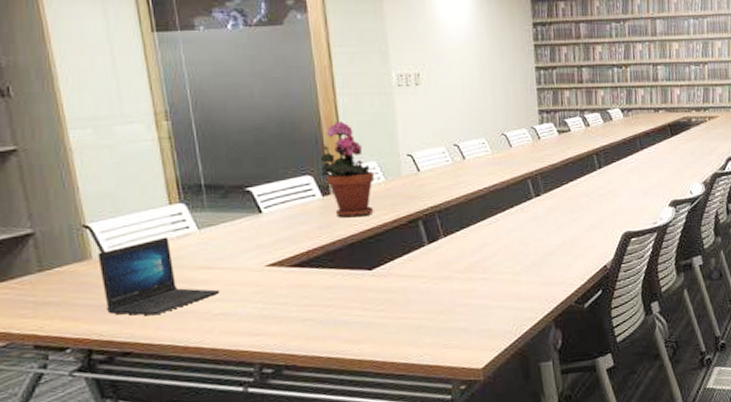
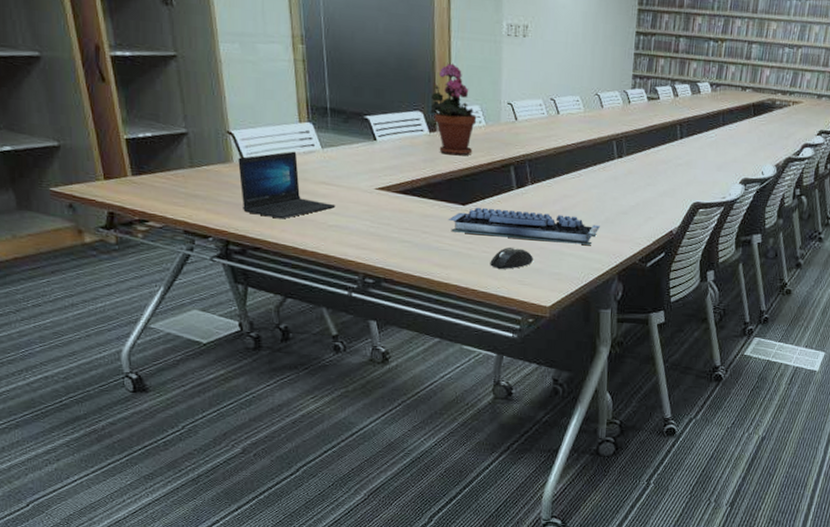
computer keyboard: none [353,264,527,301] -> present [447,207,600,245]
mouse: none [408,308,458,336] -> present [490,247,534,270]

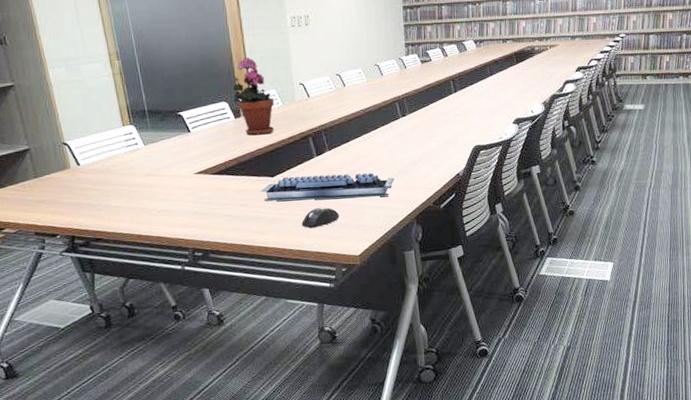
laptop: present [238,151,336,219] -> none [74,151,162,211]

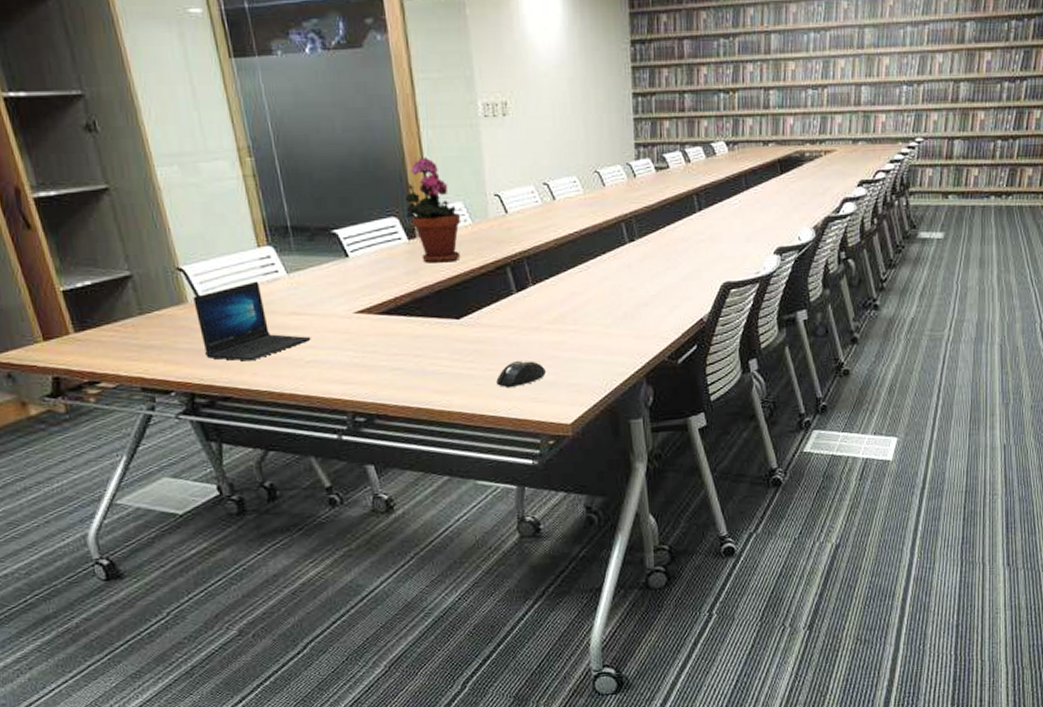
laptop: none [74,151,162,211] -> present [193,281,311,361]
computer keyboard: present [260,172,394,202] -> none [441,315,618,352]

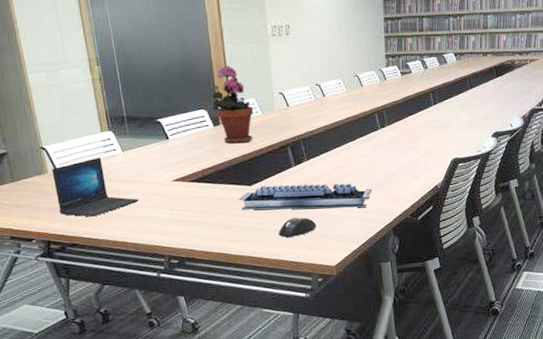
computer keyboard: none [441,315,618,352] -> present [237,183,372,210]

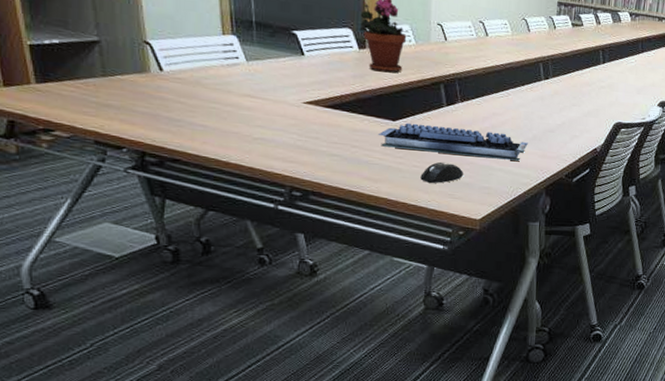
laptop: present [52,157,139,217] -> none [156,63,261,131]

